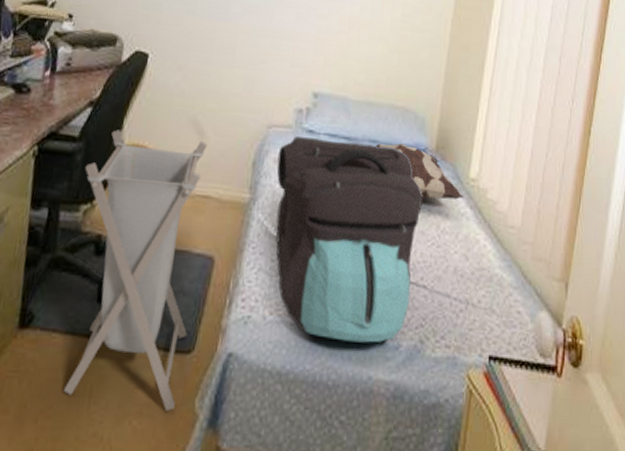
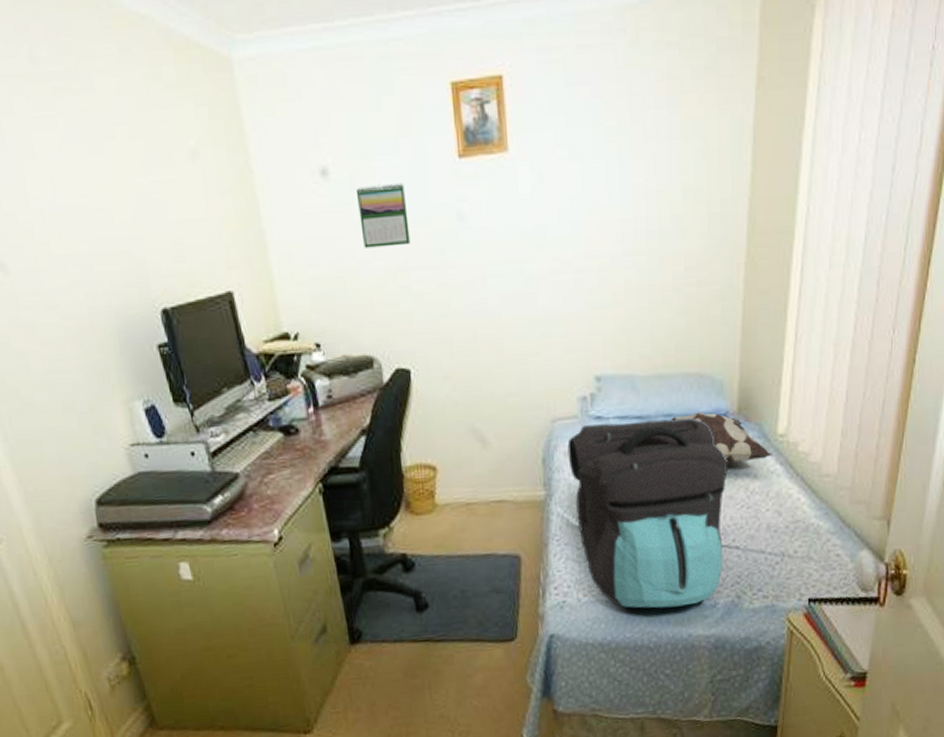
laundry hamper: present [64,129,208,411] -> none [373,448,509,690]

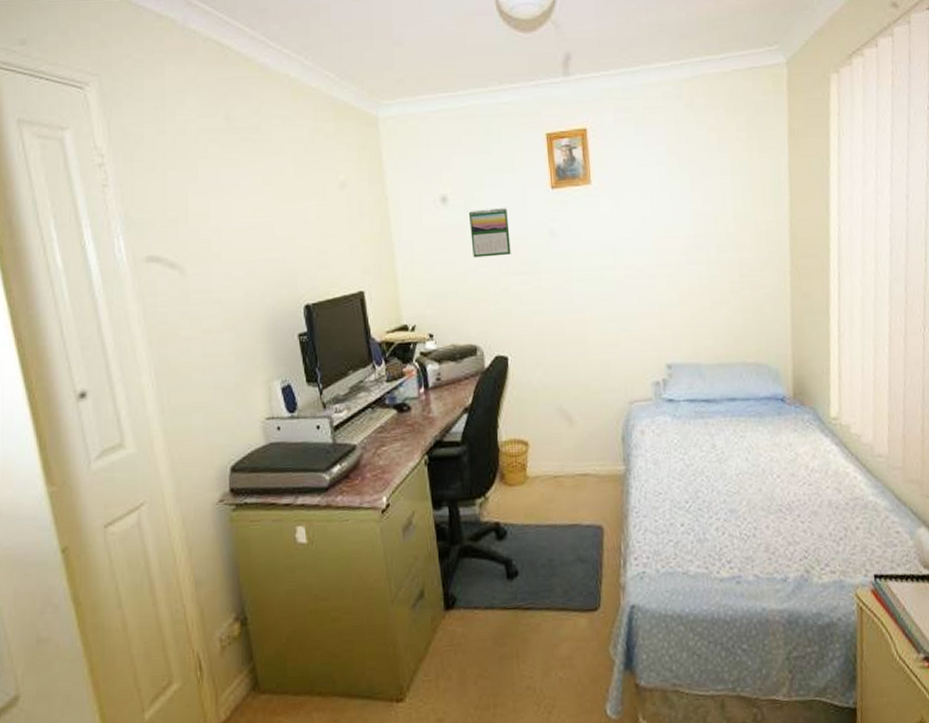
backpack: present [567,417,728,608] -> none [644,401,791,581]
decorative pillow: present [669,412,772,465] -> none [733,396,828,444]

